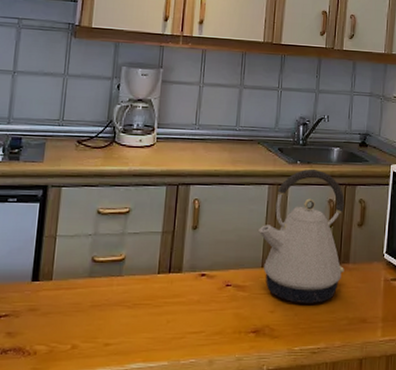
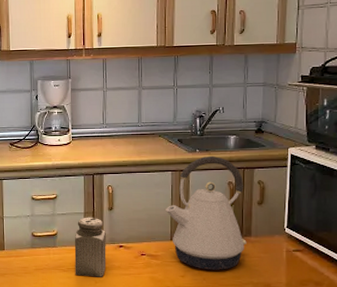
salt shaker: none [142,237,187,315] -> present [74,217,106,277]

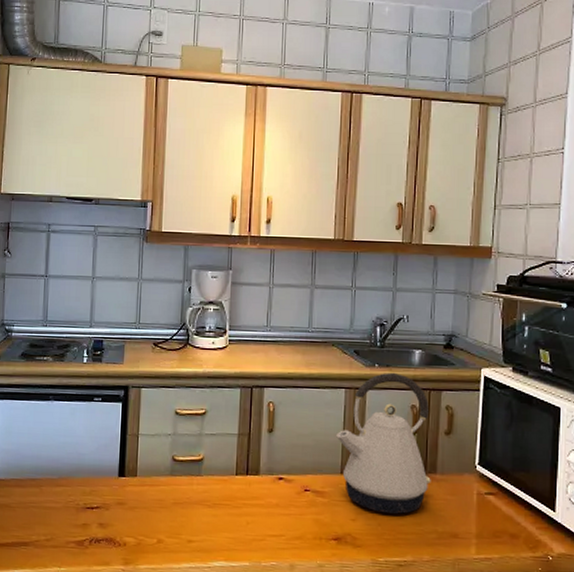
salt shaker: present [74,217,106,277] -> none [222,439,263,517]

